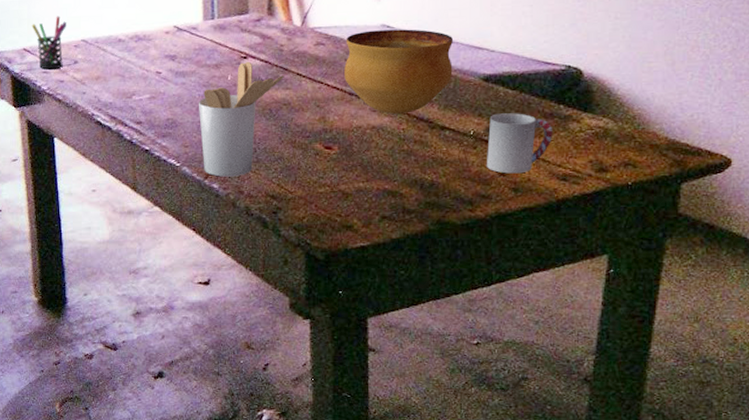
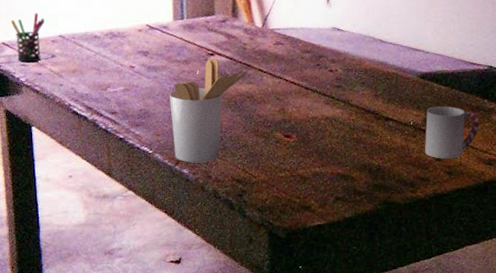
bowl: present [344,29,454,115] -> none [301,32,395,107]

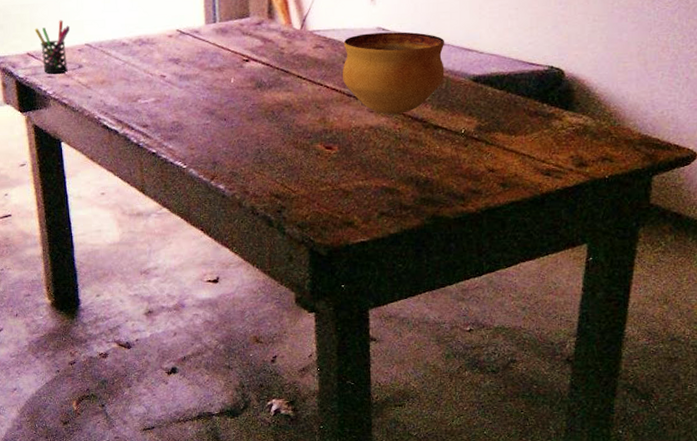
utensil holder: present [170,58,247,163] -> none [203,64,285,178]
bowl: none [301,32,395,107] -> present [343,32,445,115]
cup: present [424,106,480,159] -> none [476,112,538,170]

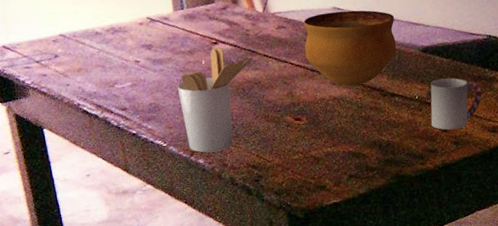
pen holder: present [35,20,70,74] -> none [8,13,44,65]
utensil holder: none [203,64,285,178] -> present [178,46,253,153]
cup: none [476,112,538,170] -> present [430,78,482,130]

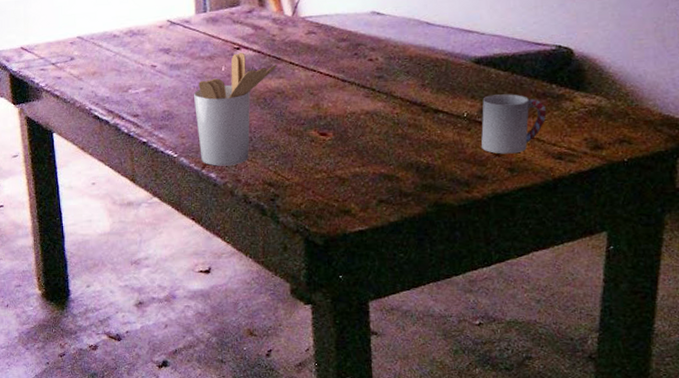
bowl: present [303,10,397,86] -> none [336,15,444,100]

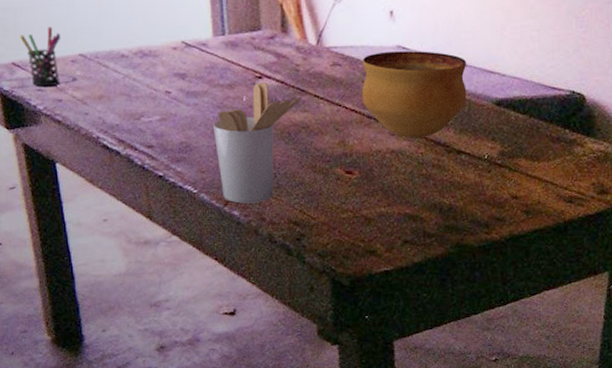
pen holder: none [28,14,62,67] -> present [20,26,60,87]
bowl: none [336,15,444,100] -> present [362,51,467,139]
cup: present [481,94,547,154] -> none [500,137,560,197]

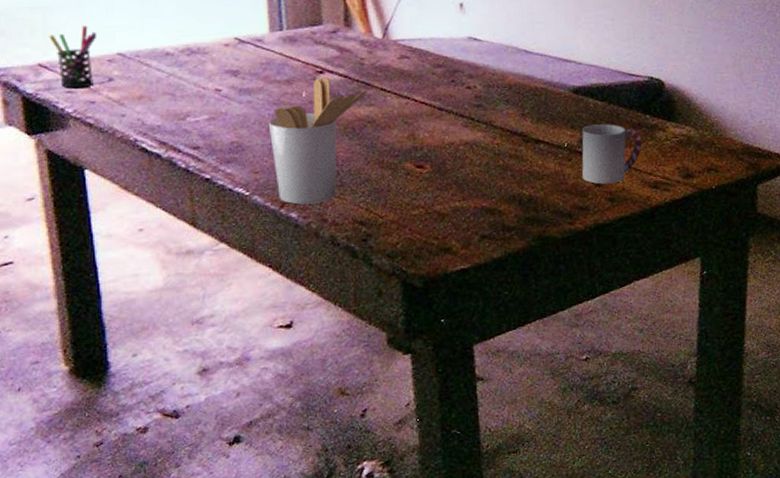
bowl: present [362,51,467,139] -> none [431,42,543,130]
cup: none [500,137,560,197] -> present [581,124,643,185]

